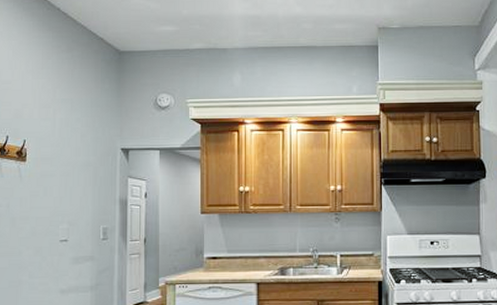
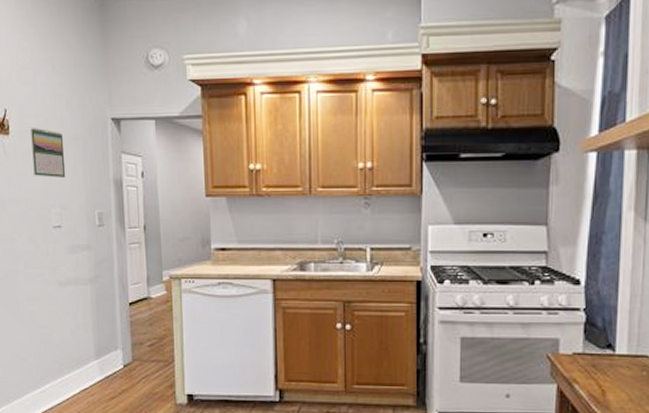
calendar: none [46,155,76,198] -> present [31,127,66,177]

